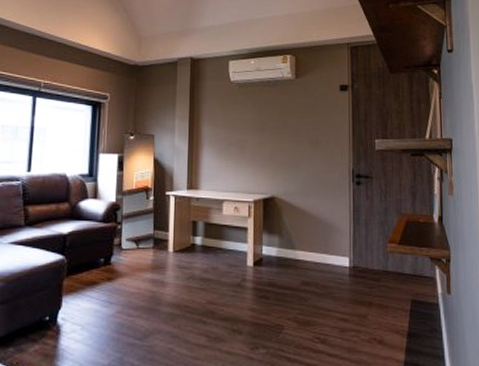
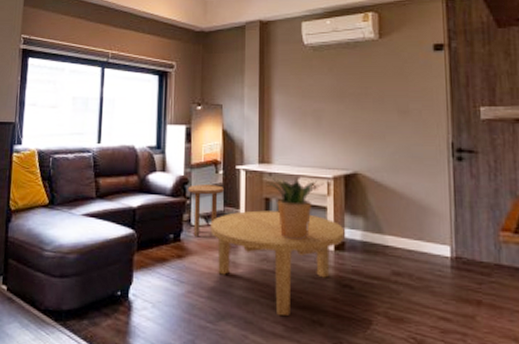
side table: none [119,210,154,260] -> present [187,184,224,237]
coffee table: none [140,233,263,328] -> present [210,210,345,317]
potted plant: none [194,203,246,258] -> present [267,178,324,240]

